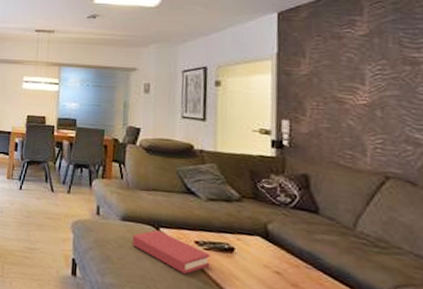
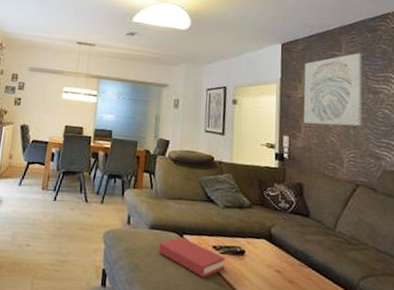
wall art: none [308,16,394,107] -> present [303,53,362,127]

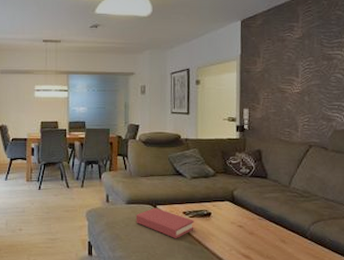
wall art: present [303,53,362,127] -> none [262,22,318,95]

